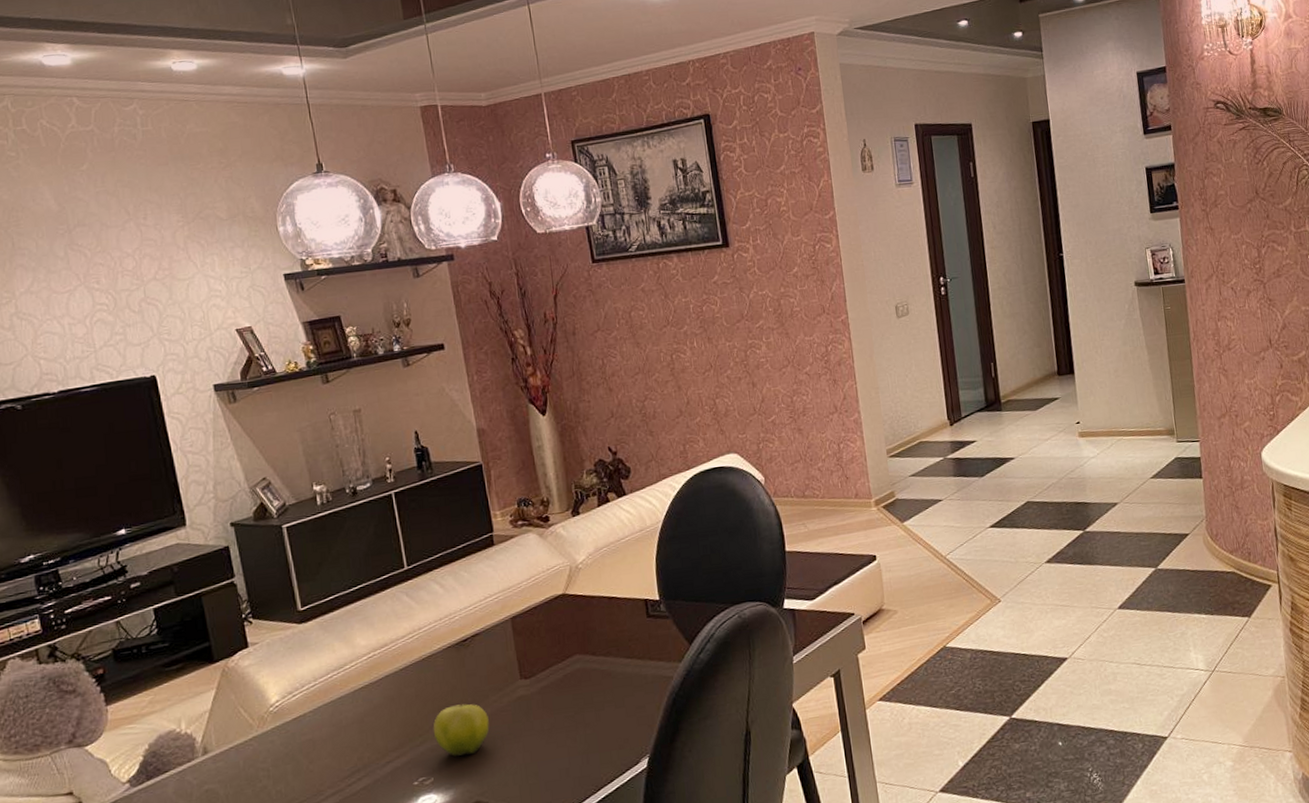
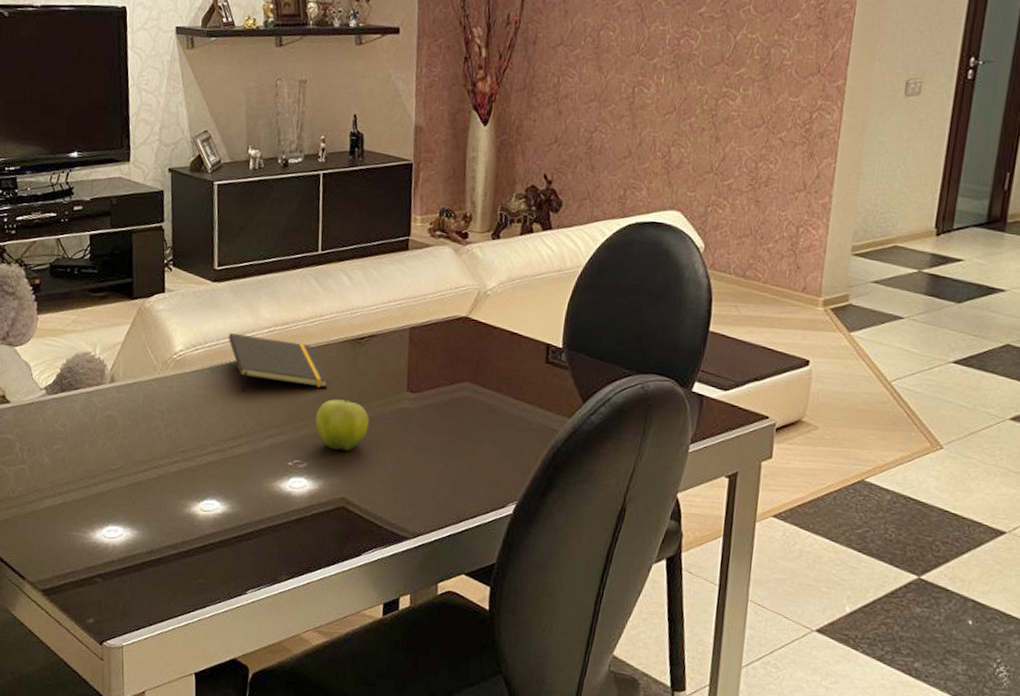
notepad: none [325,660,440,726] -> present [228,332,329,393]

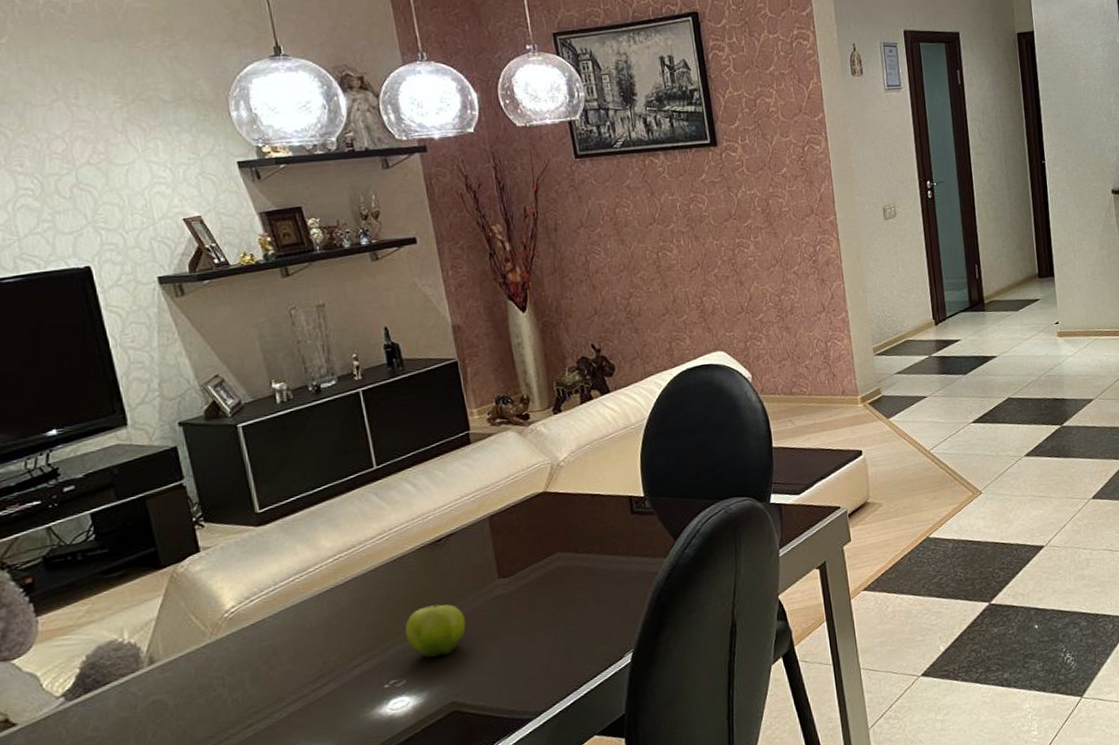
notepad: present [228,332,329,393] -> none [286,561,412,630]

